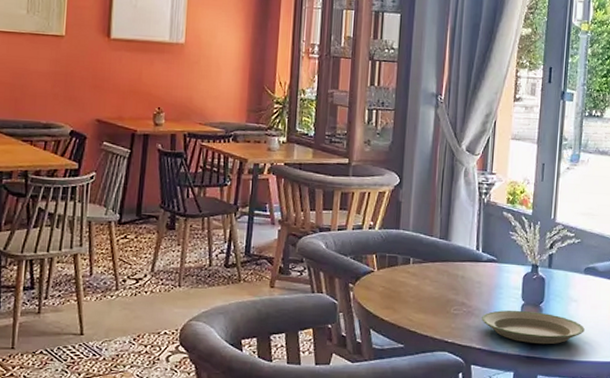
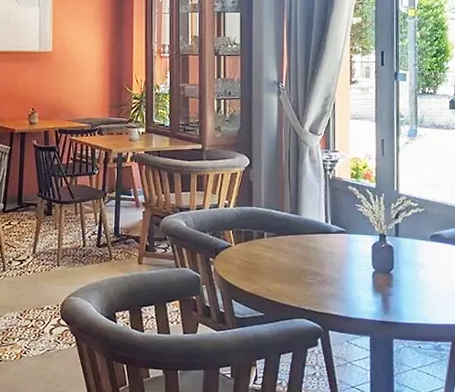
plate: present [481,310,585,345] -> none [334,277,436,310]

